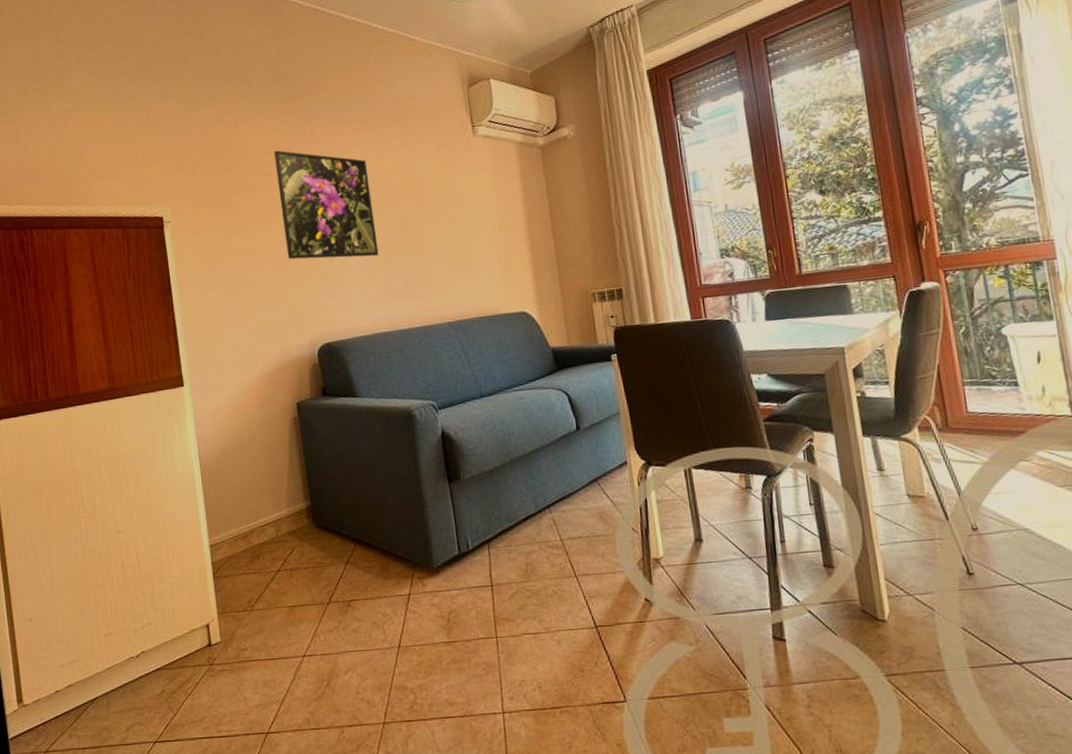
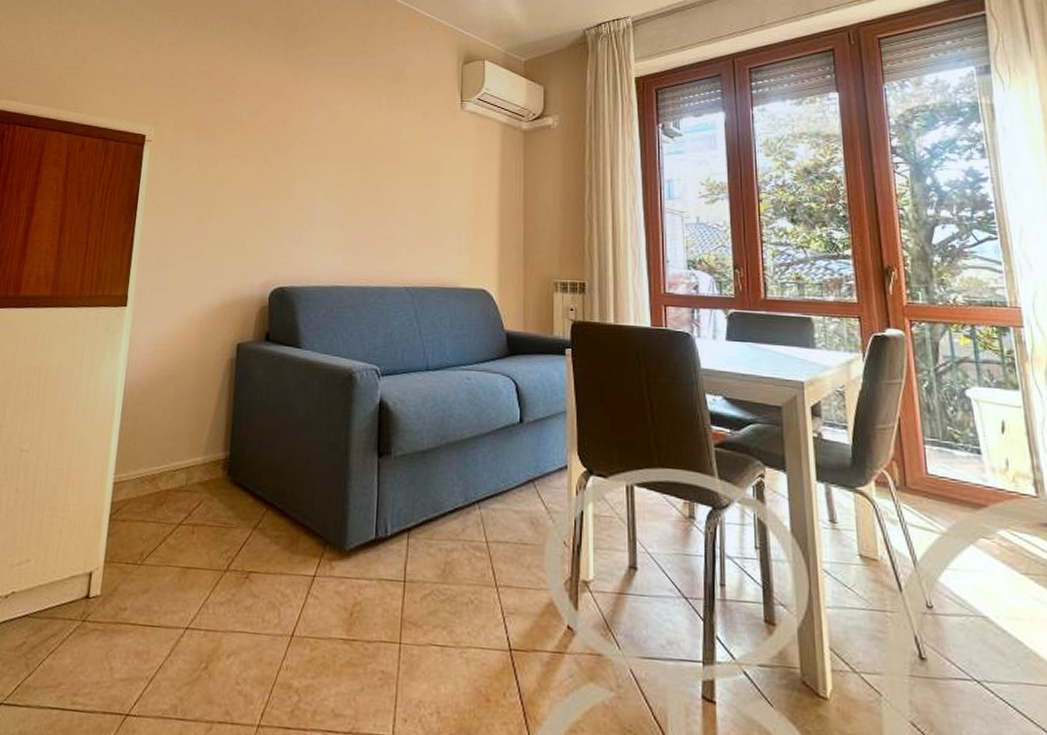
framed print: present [274,150,379,260] -> none [259,91,354,208]

